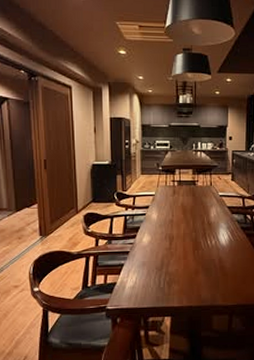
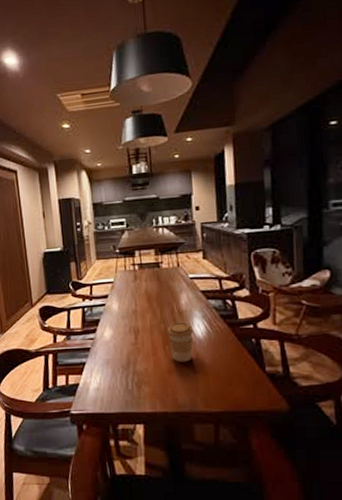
coffee cup: none [198,231,218,265] -> present [168,321,193,362]

